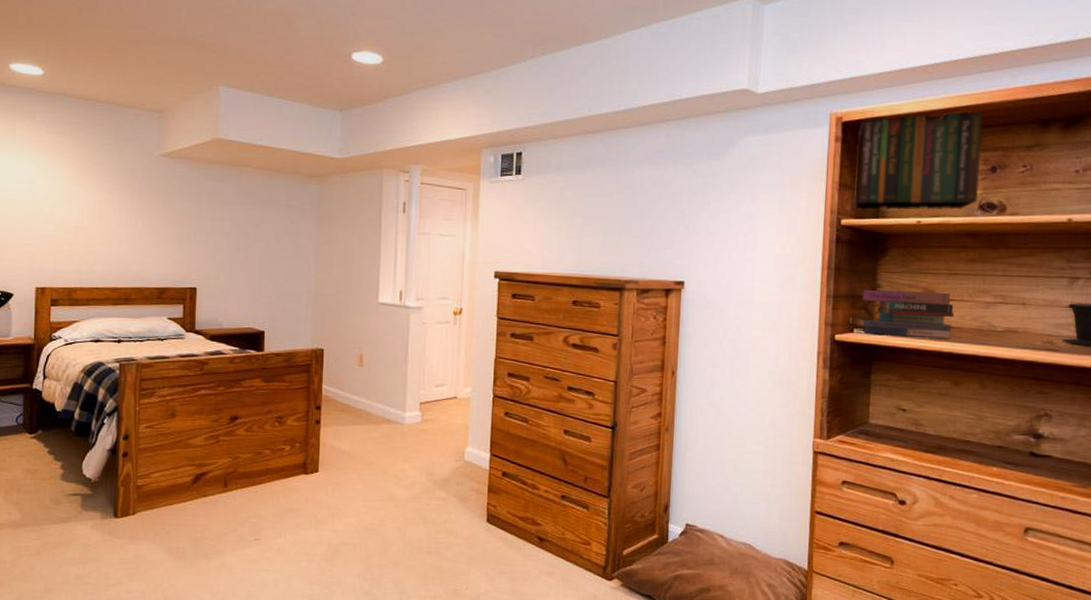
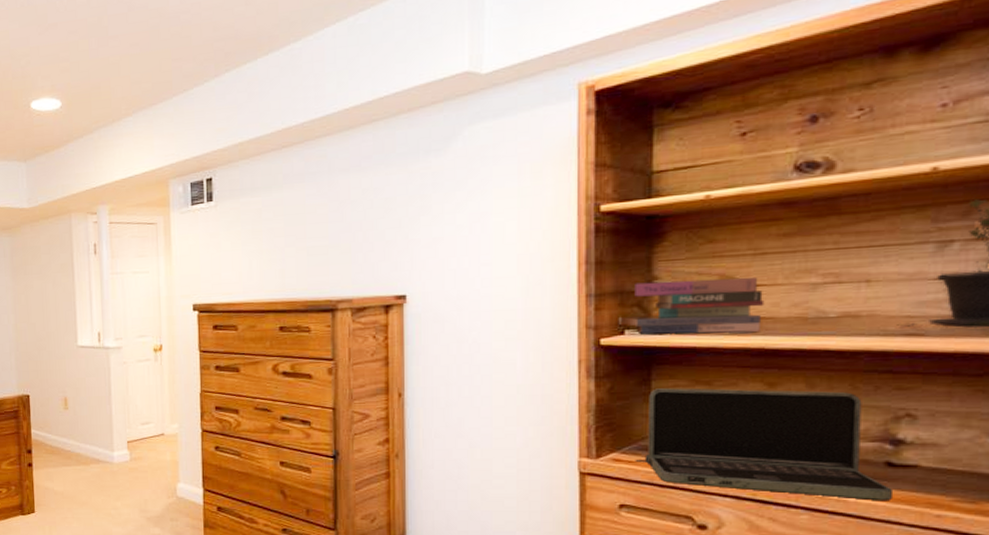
books: present [853,110,983,211] -> none [615,47,795,192]
laptop: none [856,381,1034,485] -> present [635,388,894,501]

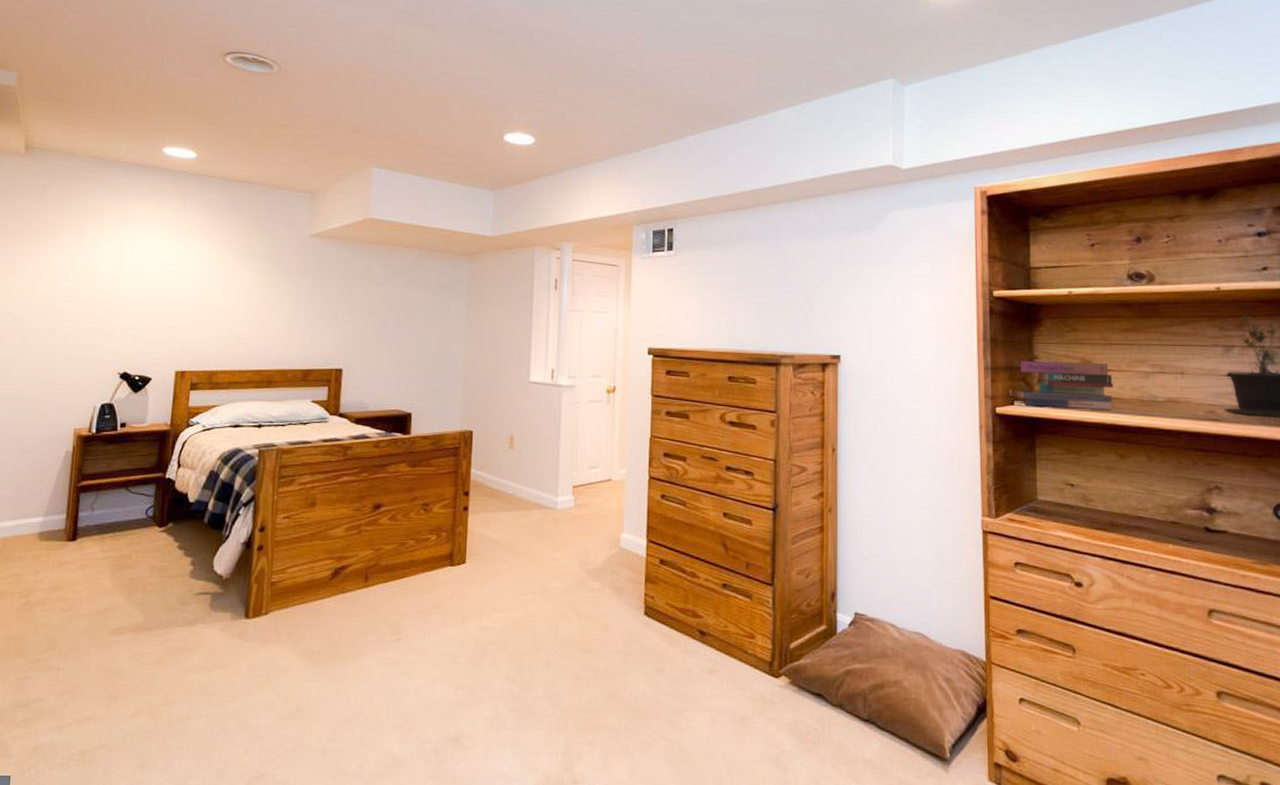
laptop: present [635,388,894,501] -> none [1025,455,1213,562]

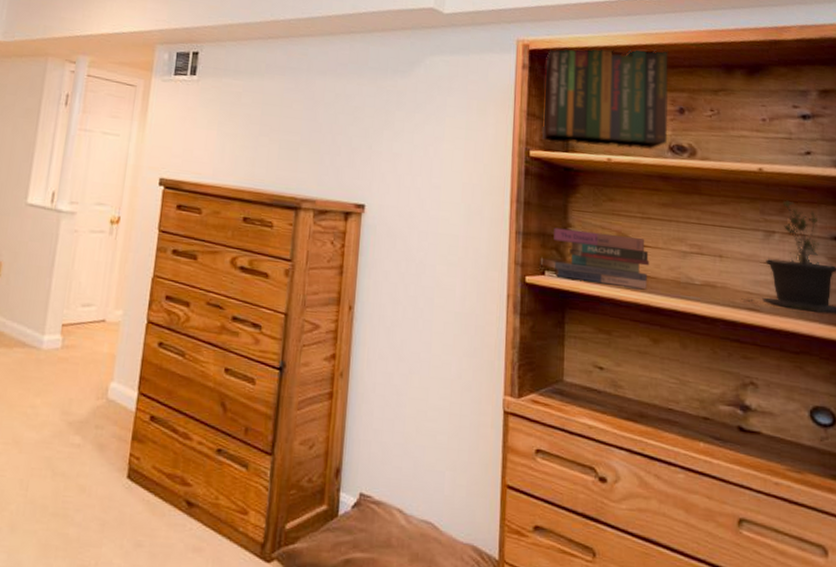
books: none [1003,183,1126,282] -> present [541,48,668,150]

